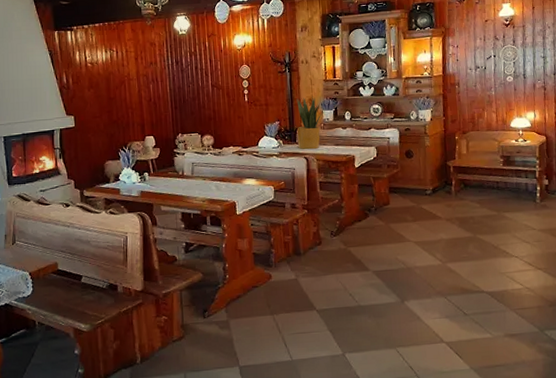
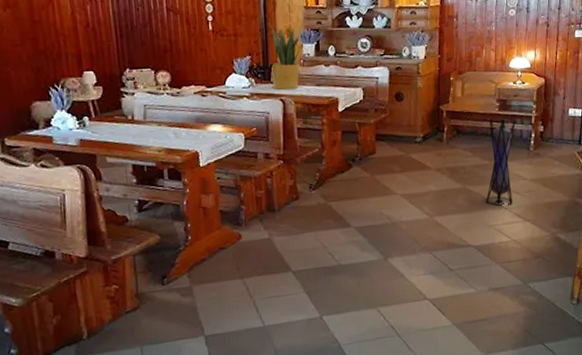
lantern: none [494,170,523,255] -> present [486,116,517,206]

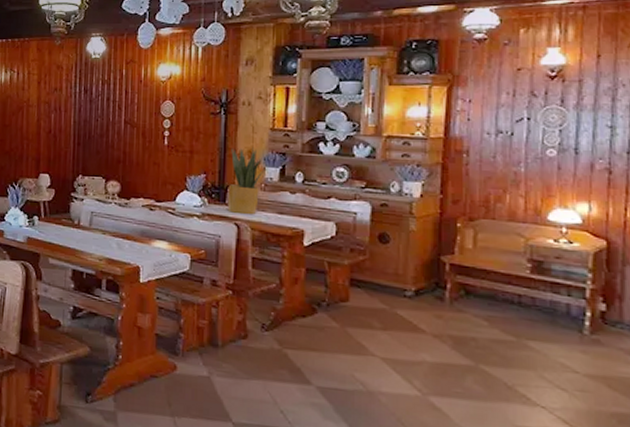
lantern: present [486,116,517,206] -> none [511,280,560,404]

